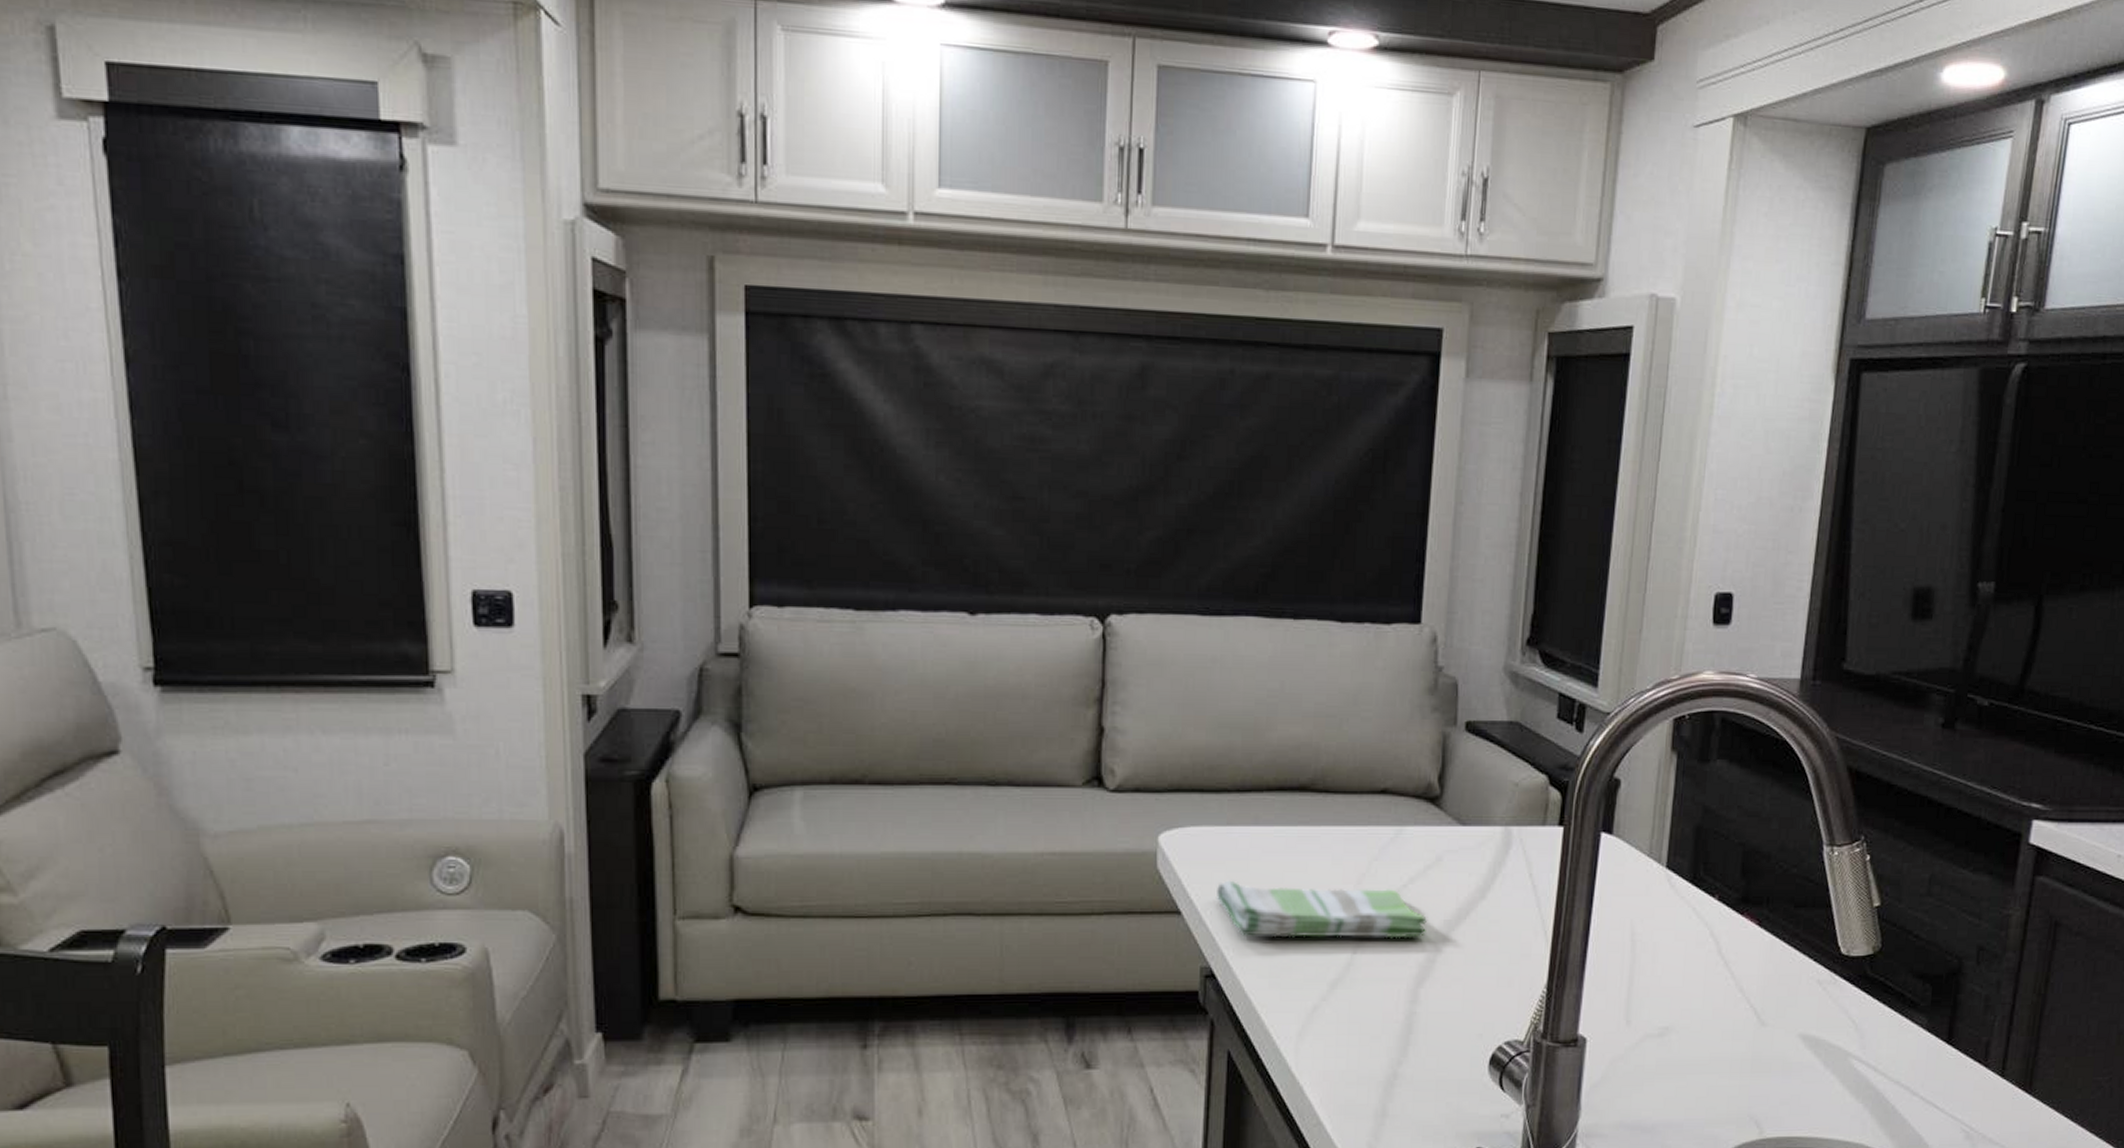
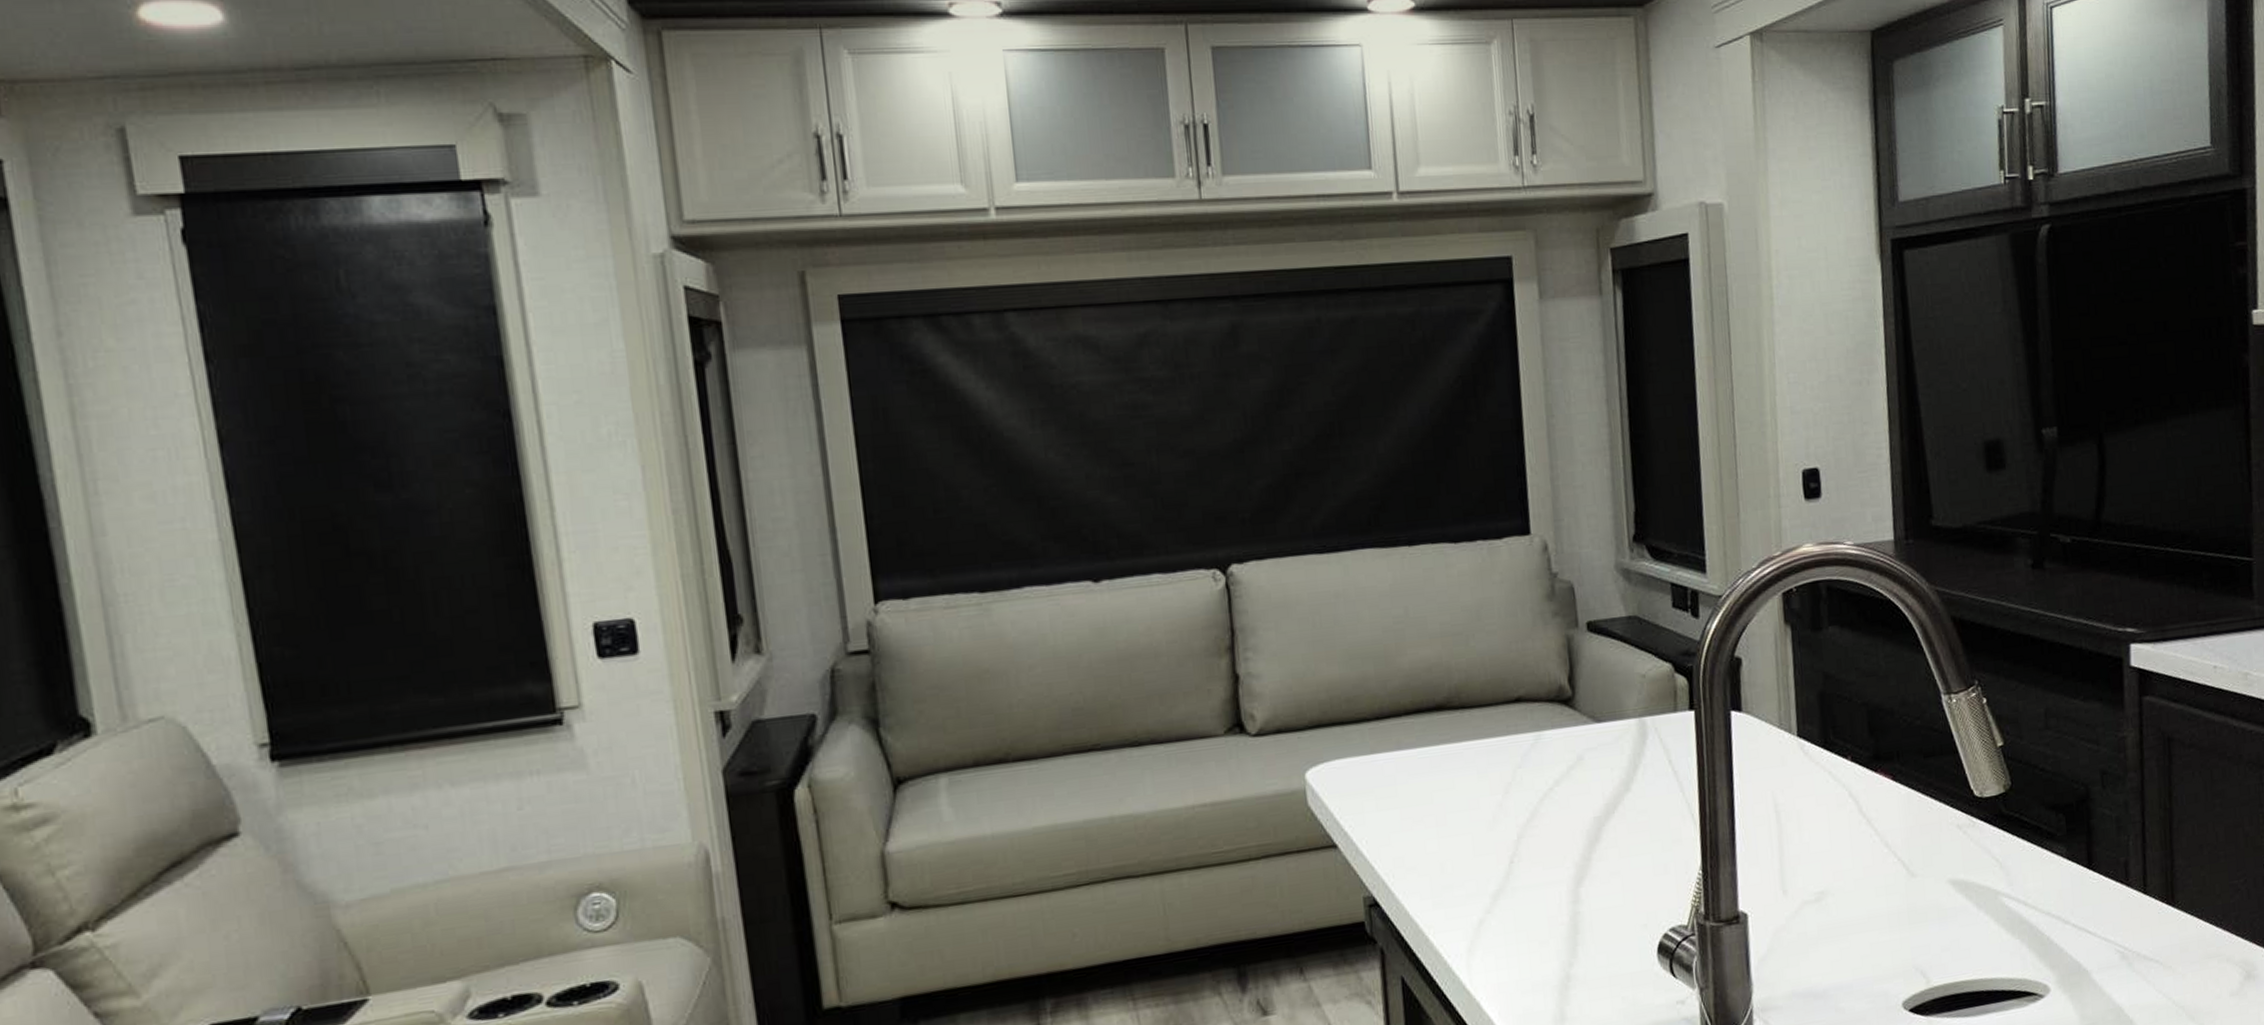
dish towel: present [1217,880,1428,939] -> none [1369,794,1578,861]

